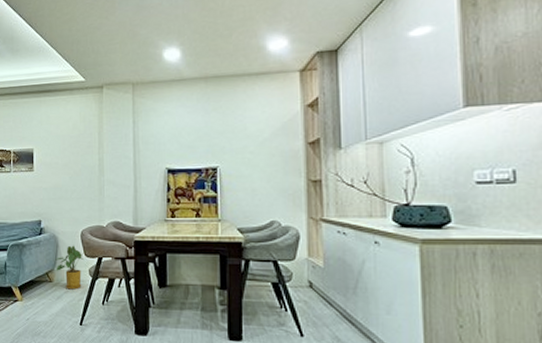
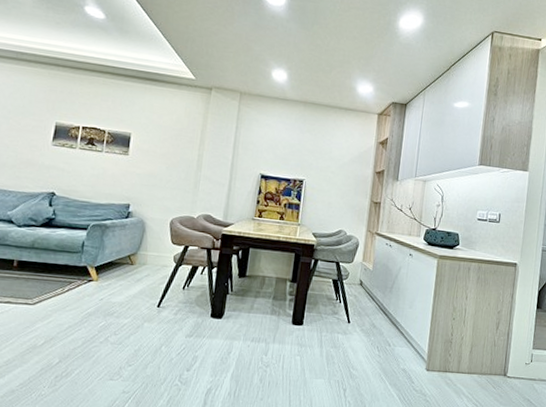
house plant: present [55,245,86,290] -> none [140,232,173,274]

